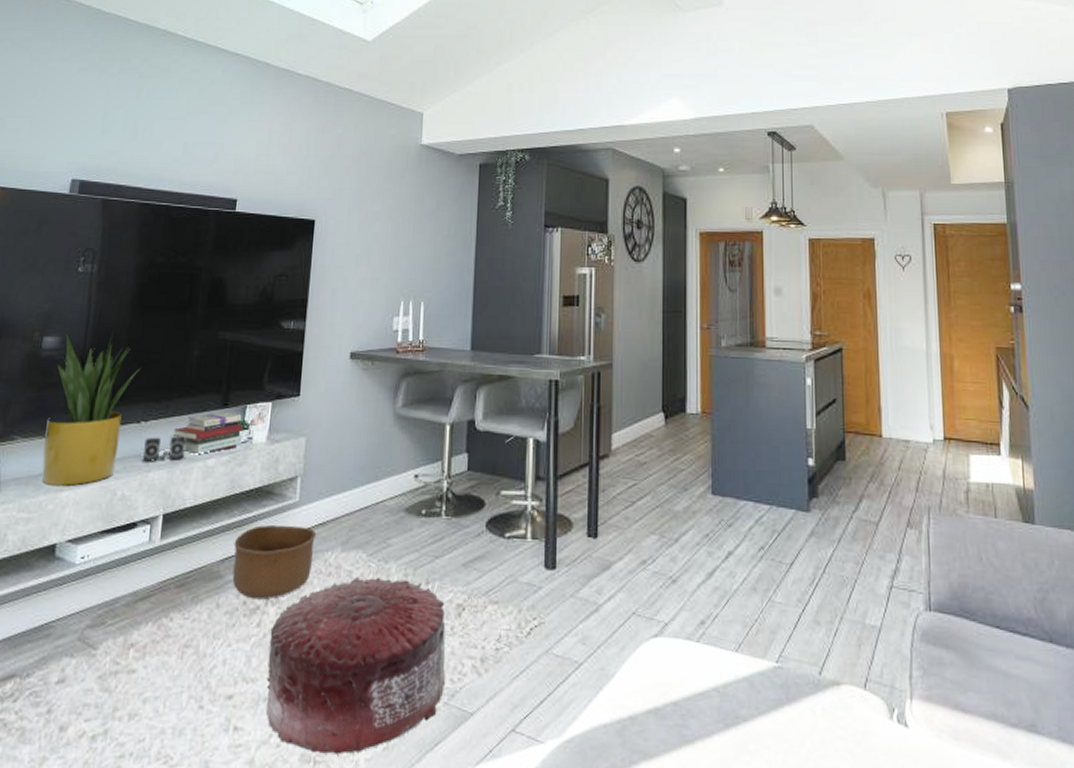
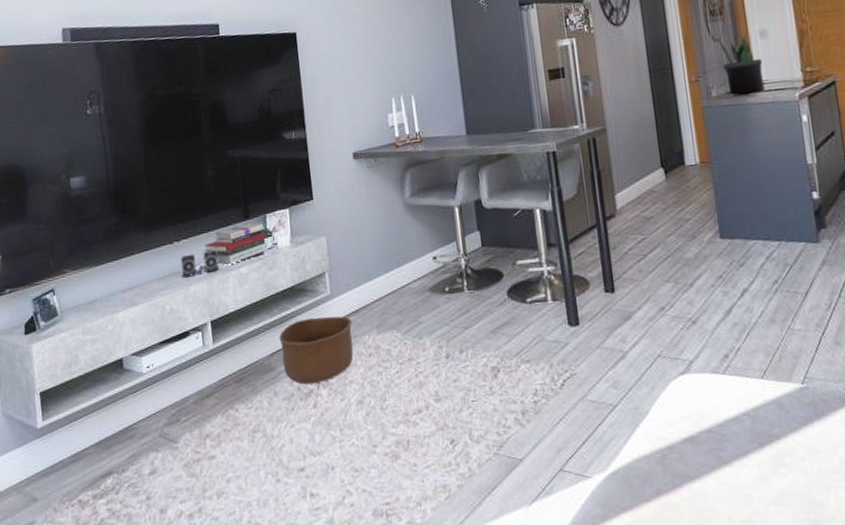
planter: present [42,331,142,487] -> none [86,164,164,309]
pouf: present [265,576,446,755] -> none [326,351,493,508]
planter: none [734,289,774,350] -> present [718,35,765,96]

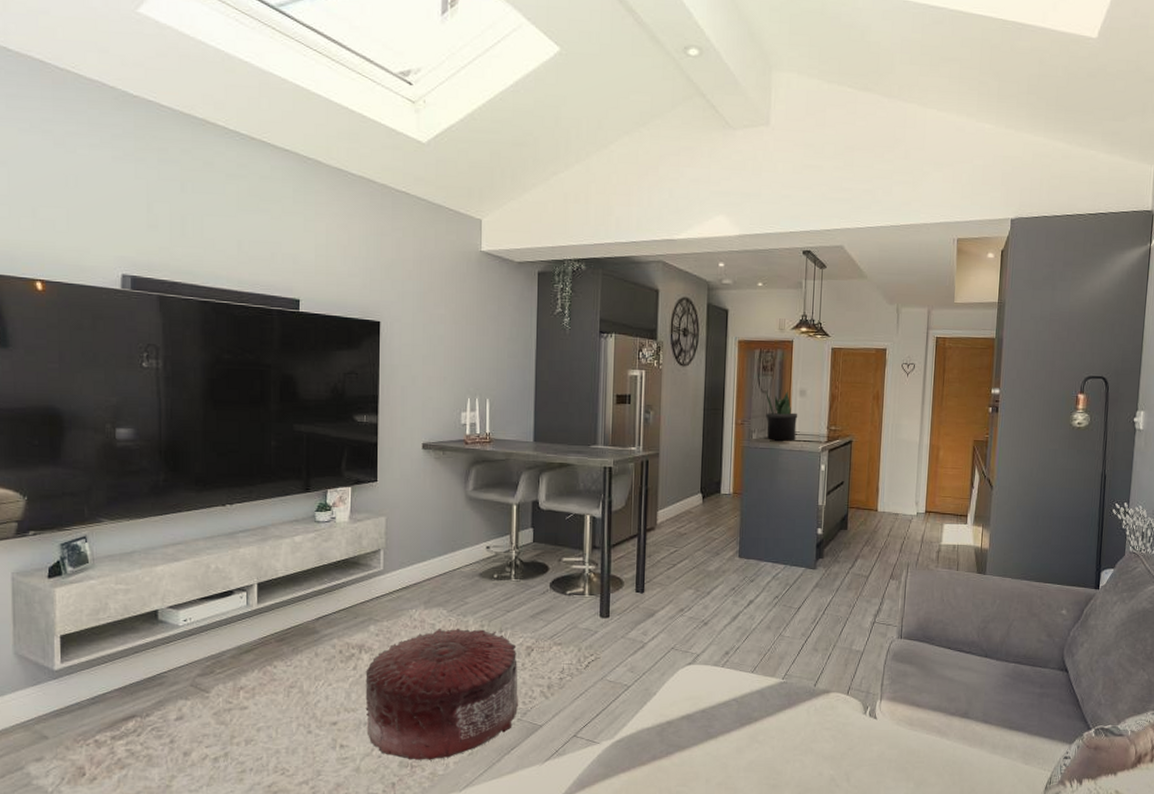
stereo: present [180,250,219,277] -> none [231,517,272,539]
books: present [205,222,269,266] -> none [259,495,327,533]
basket: present [279,316,354,385] -> none [326,589,401,649]
pouf: none [326,351,493,508] -> present [365,627,519,760]

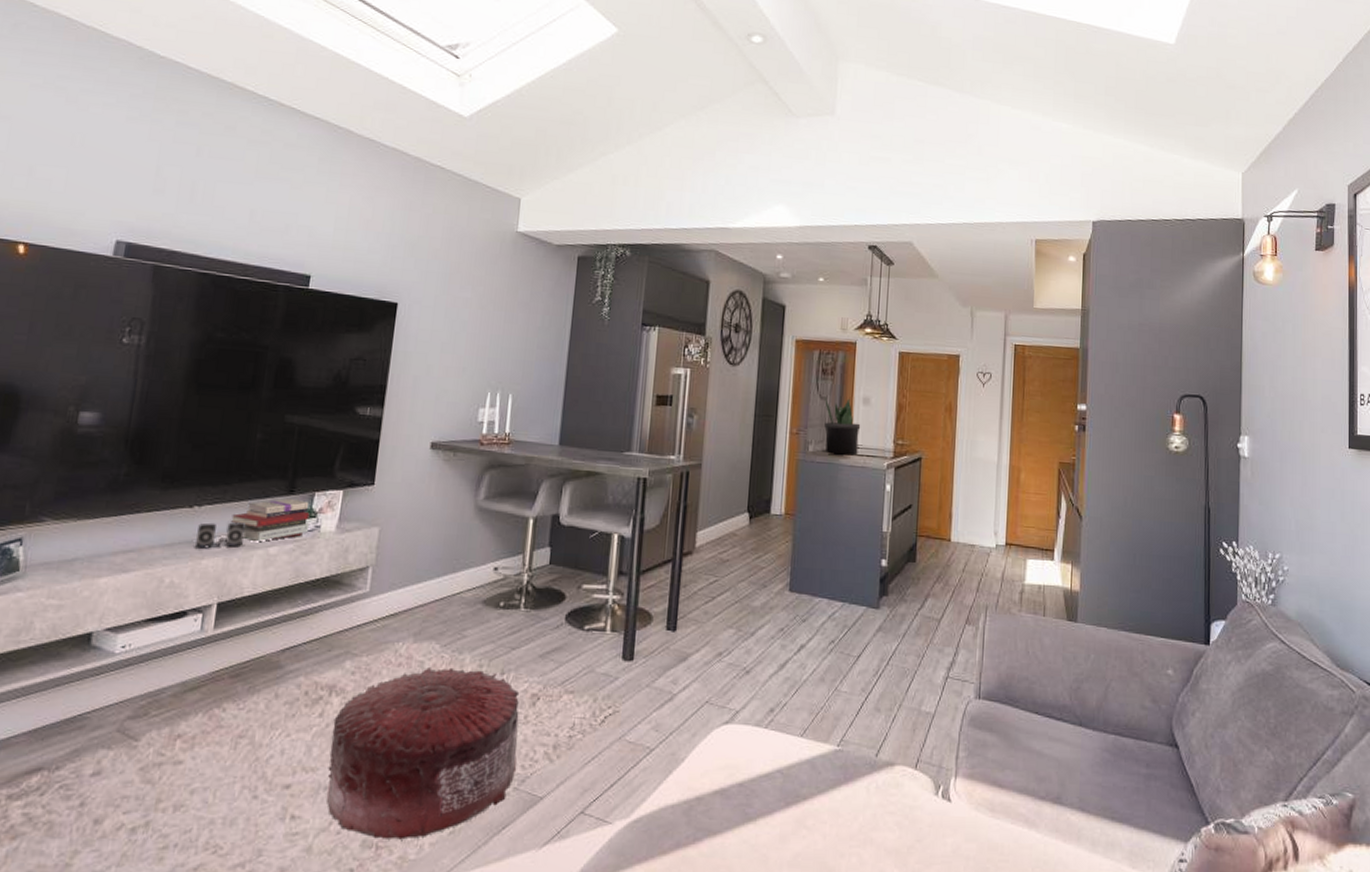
stereo: none [231,517,272,539] -> present [195,522,245,549]
books: none [259,495,327,533] -> present [231,498,310,543]

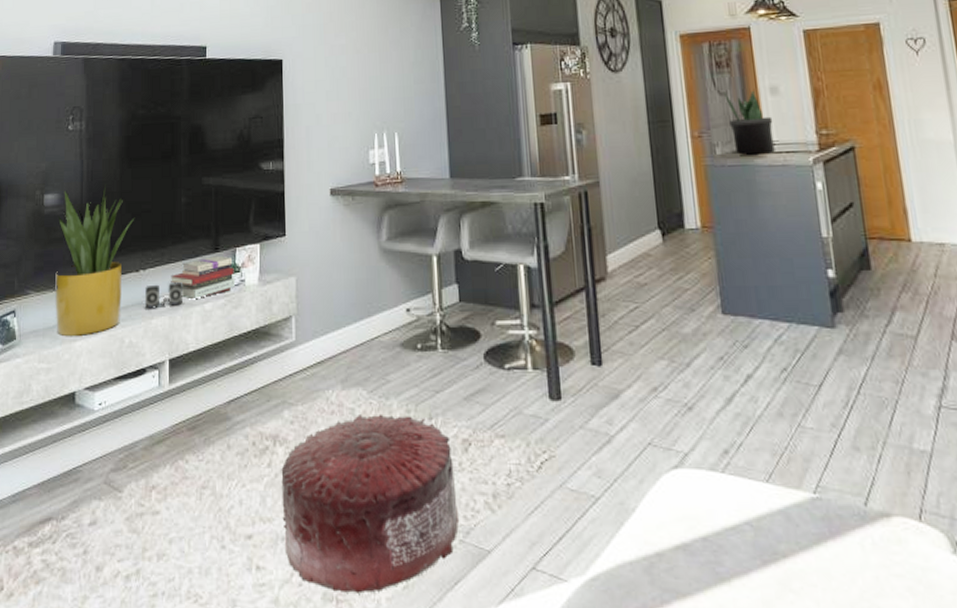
planter: none [76,409,196,573] -> present [55,185,135,337]

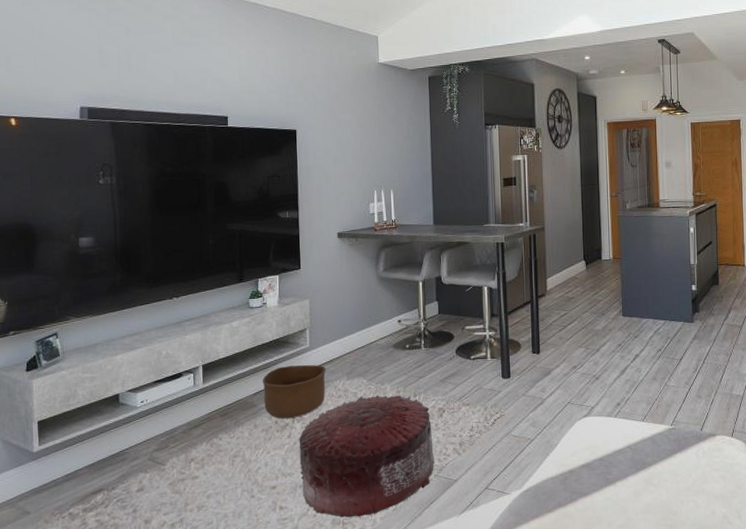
planter: present [55,185,135,337] -> none [93,230,167,352]
stereo: present [144,282,182,309] -> none [178,306,213,328]
books: present [171,255,236,300] -> none [201,285,259,319]
basket: none [238,365,316,440] -> present [262,364,326,419]
planter: present [725,90,775,156] -> none [635,164,666,210]

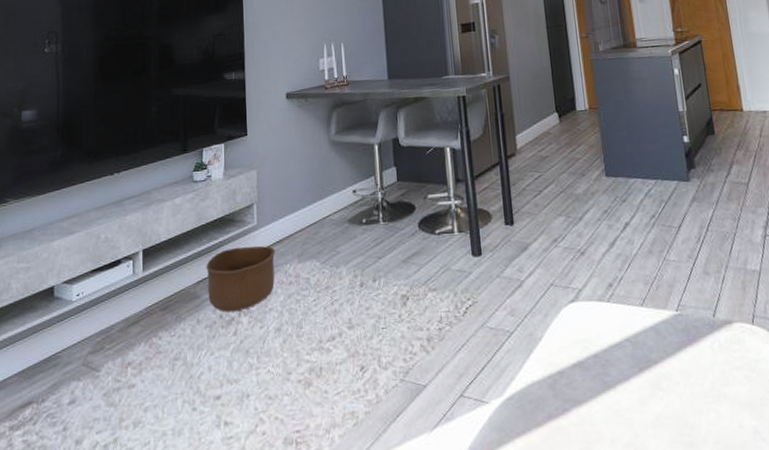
pouf: present [299,395,435,518] -> none [245,280,400,436]

